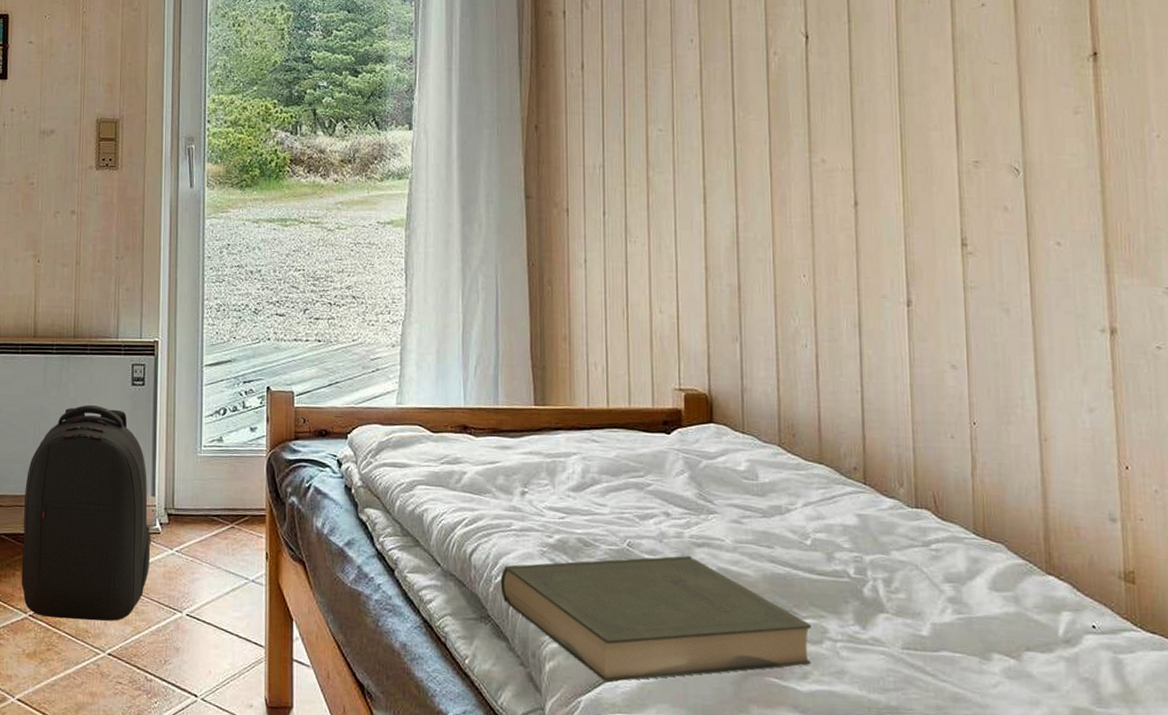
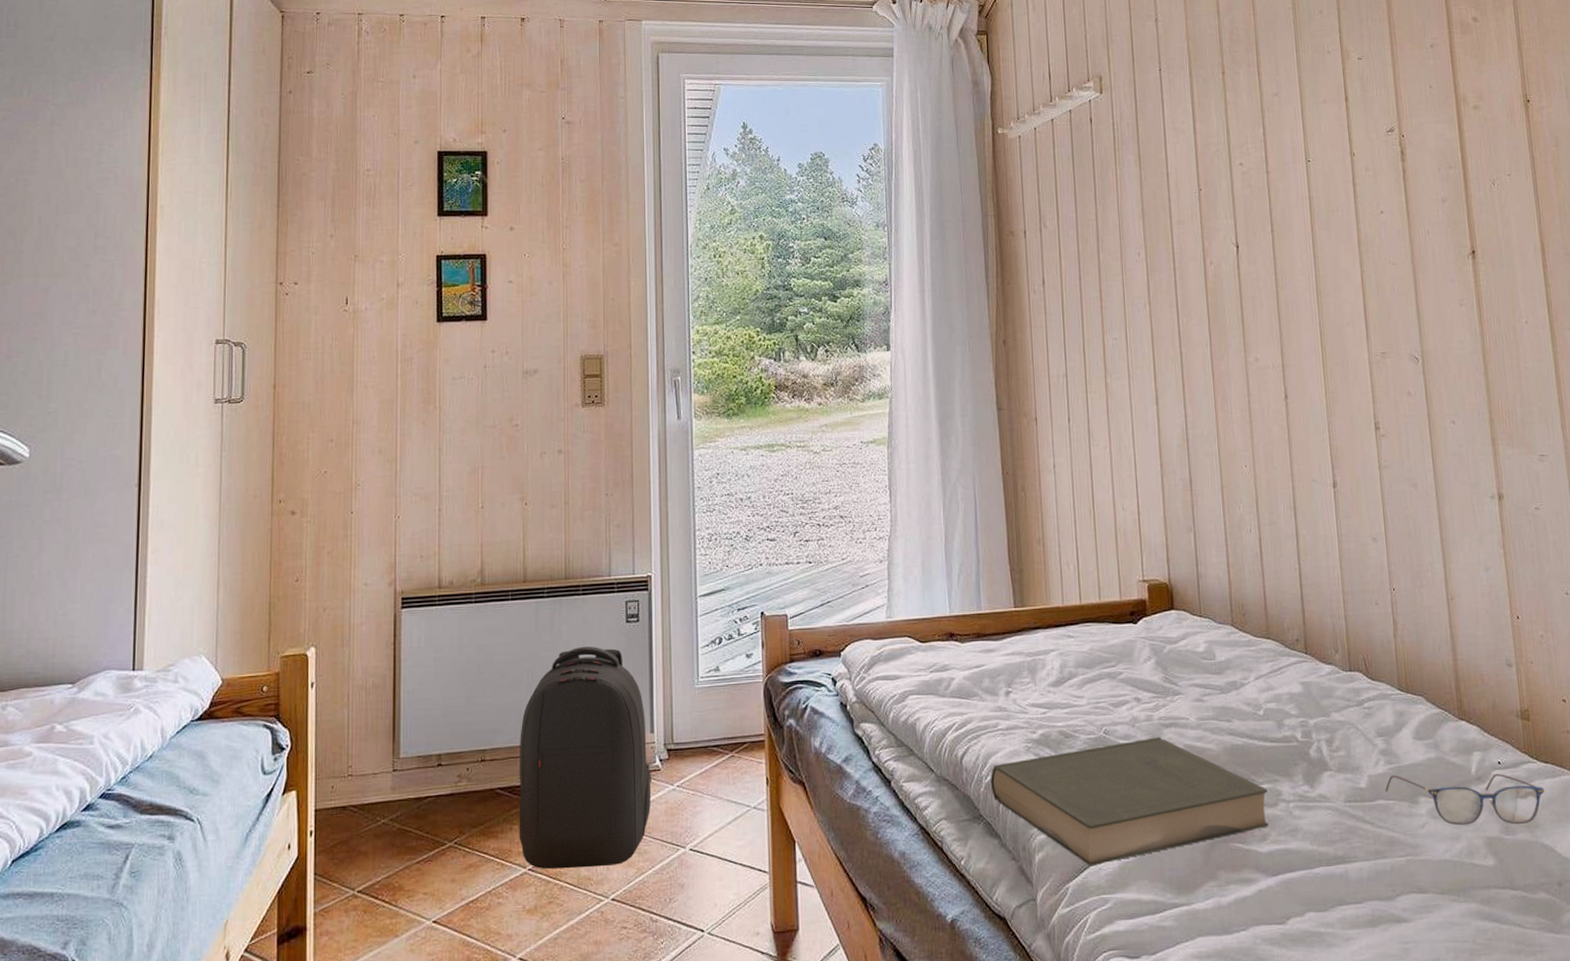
glasses: none [951,625,1149,699] -> present [1385,773,1544,826]

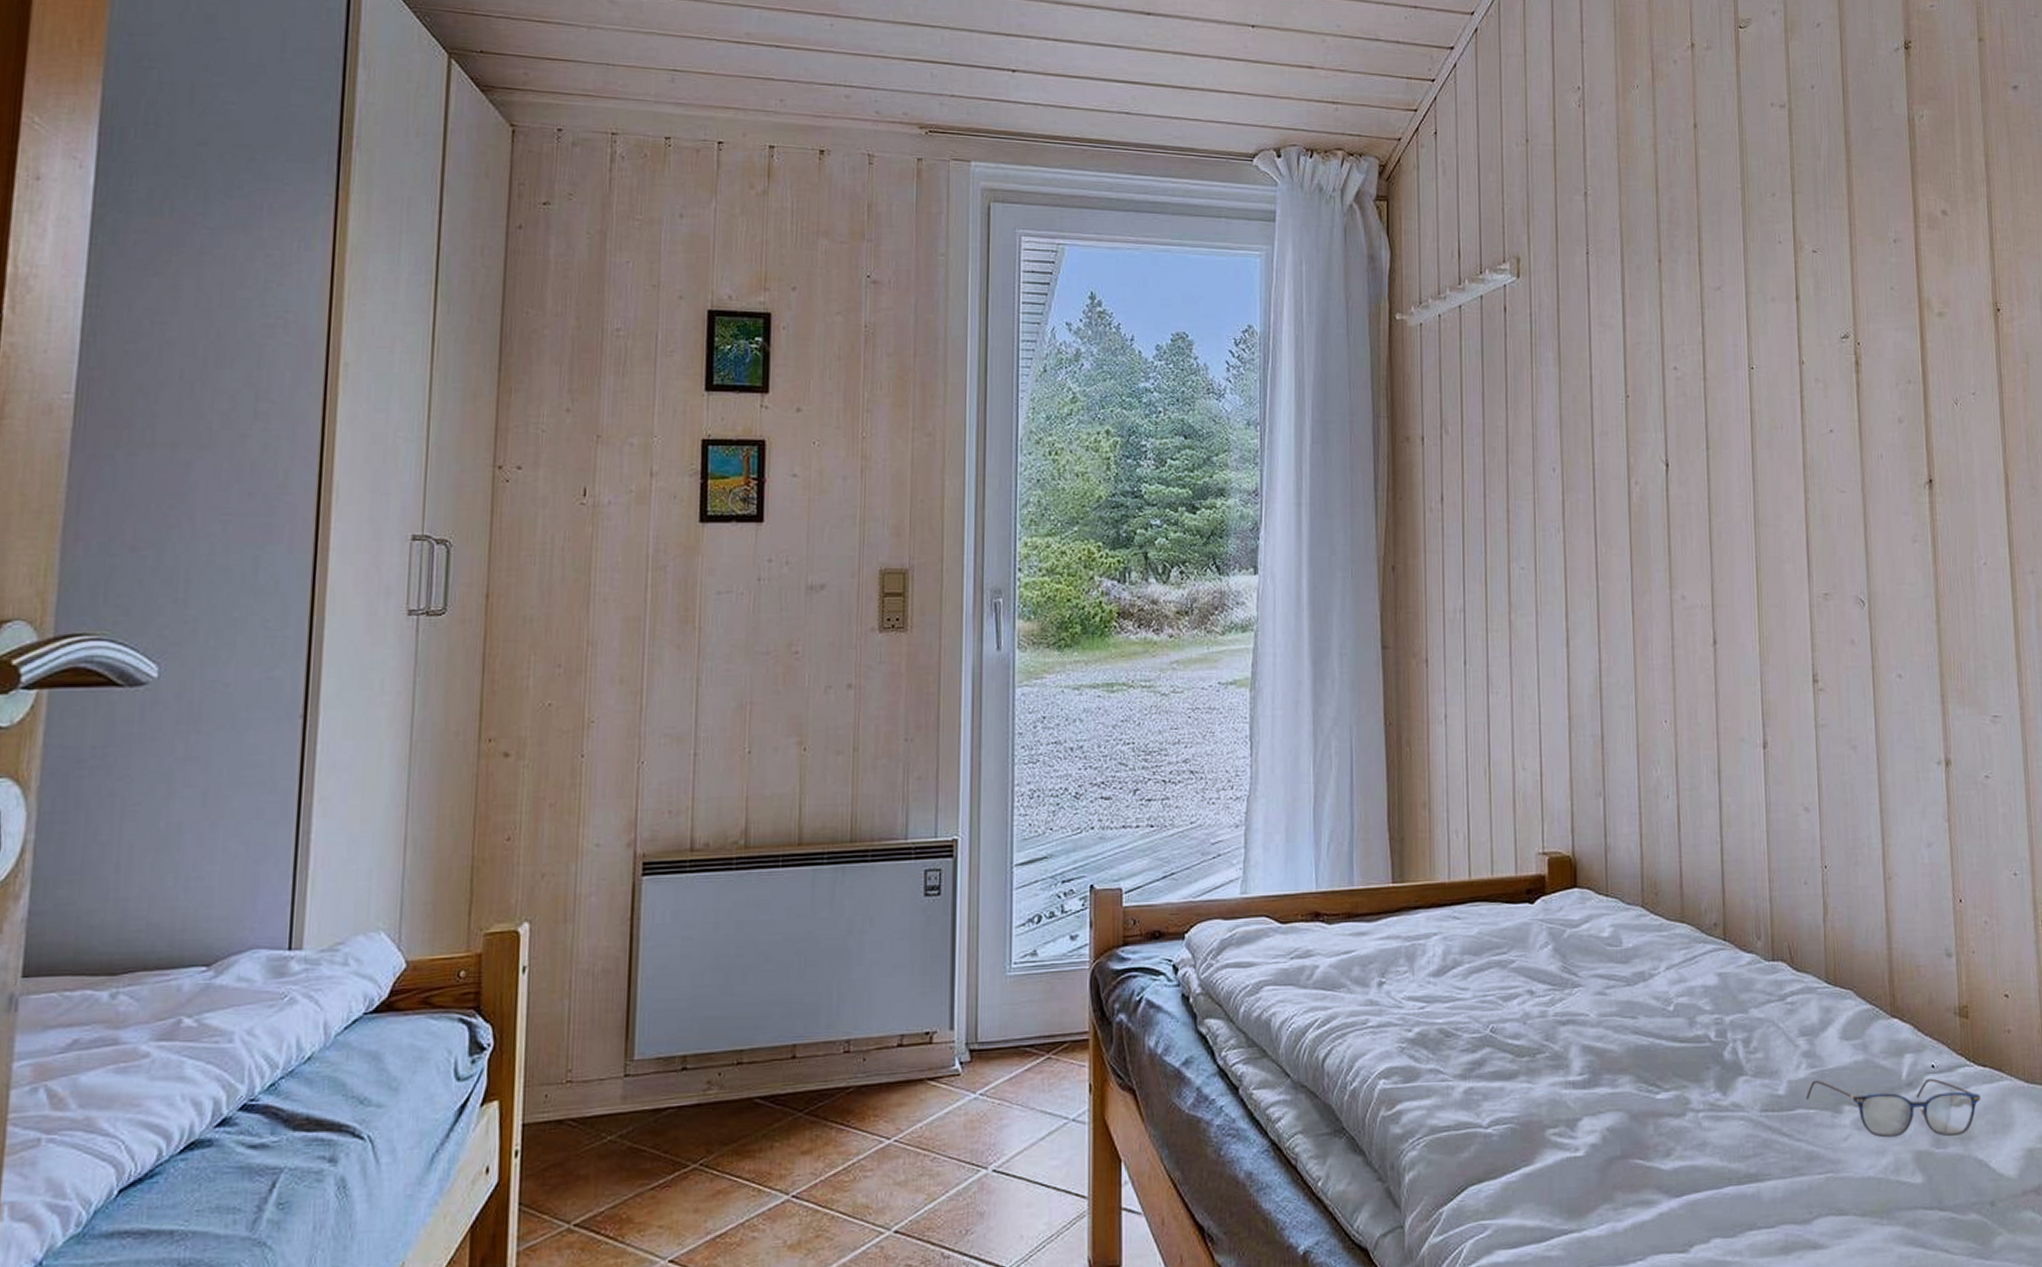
backpack: present [519,646,652,869] -> none [781,924,949,1196]
book: present [990,737,1269,865] -> none [1356,1036,1675,1186]

